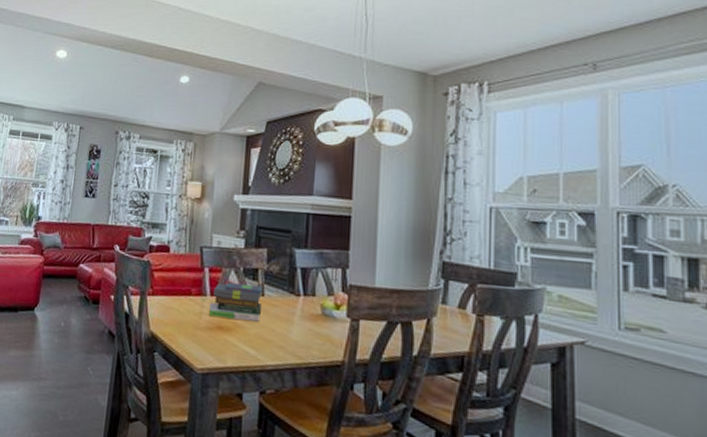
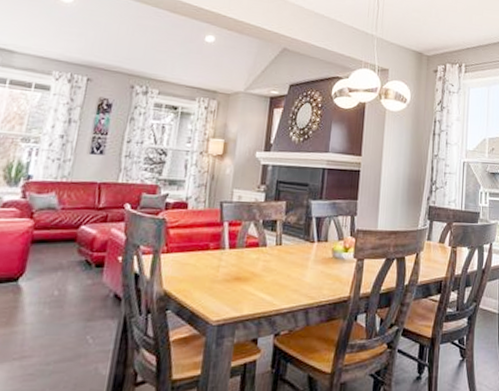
books: present [209,282,263,322] -> none [227,234,280,270]

